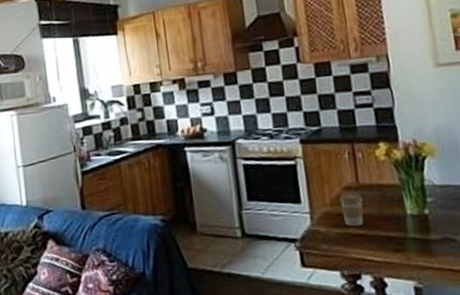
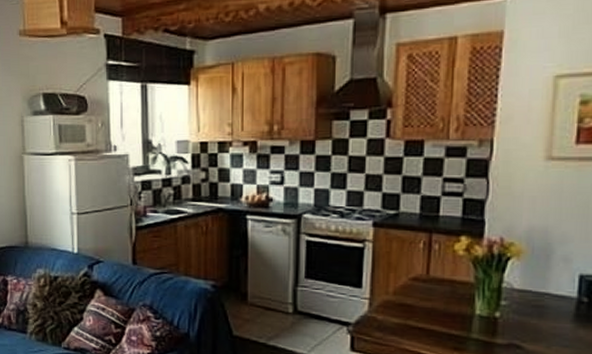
coffee cup: present [339,192,364,227] -> none [404,283,430,320]

